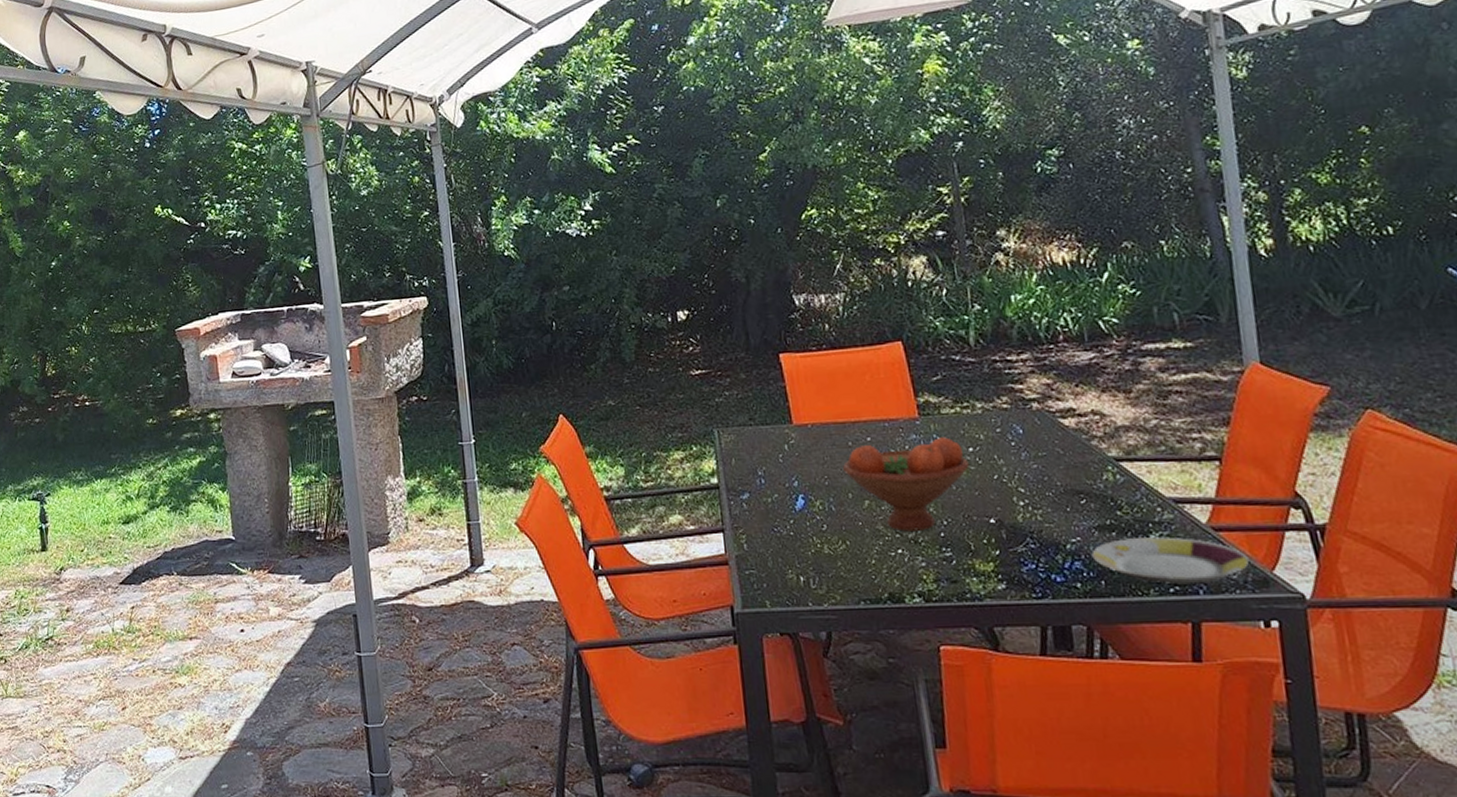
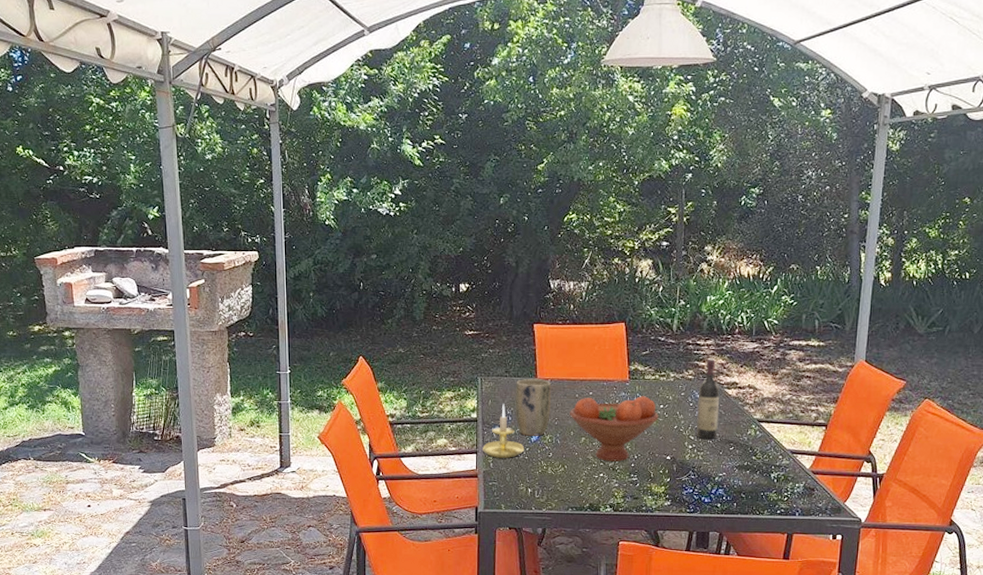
candle holder: none [731,462,787,537] -> present [483,404,524,458]
plant pot: none [764,425,817,504] -> present [515,379,552,436]
wine bottle: none [1019,378,1059,492] -> present [695,358,720,440]
plate: present [1091,537,1249,585] -> none [731,475,831,509]

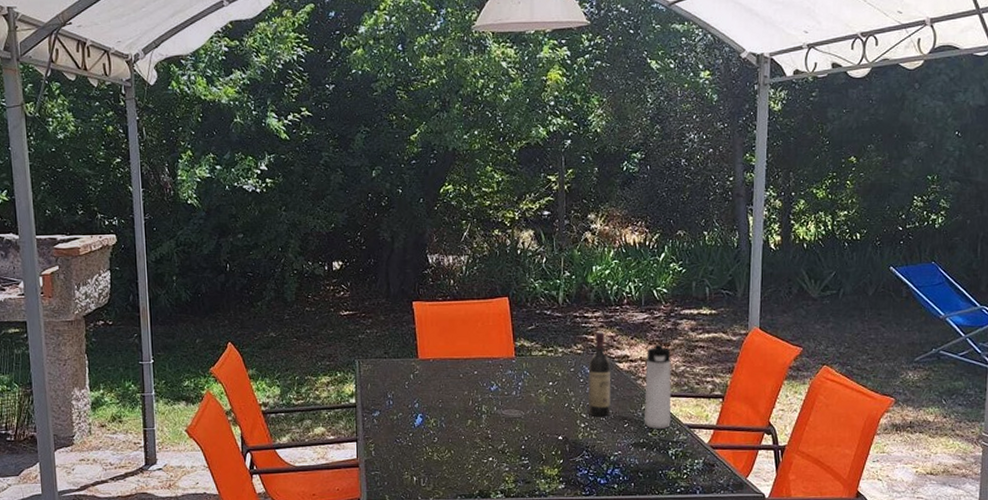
candle holder: present [483,404,524,458] -> none [363,387,407,445]
plant pot: present [515,379,552,436] -> none [395,360,435,421]
fruit bowl: present [570,396,659,462] -> none [454,373,548,444]
thermos bottle: none [750,373,779,453] -> present [645,344,672,429]

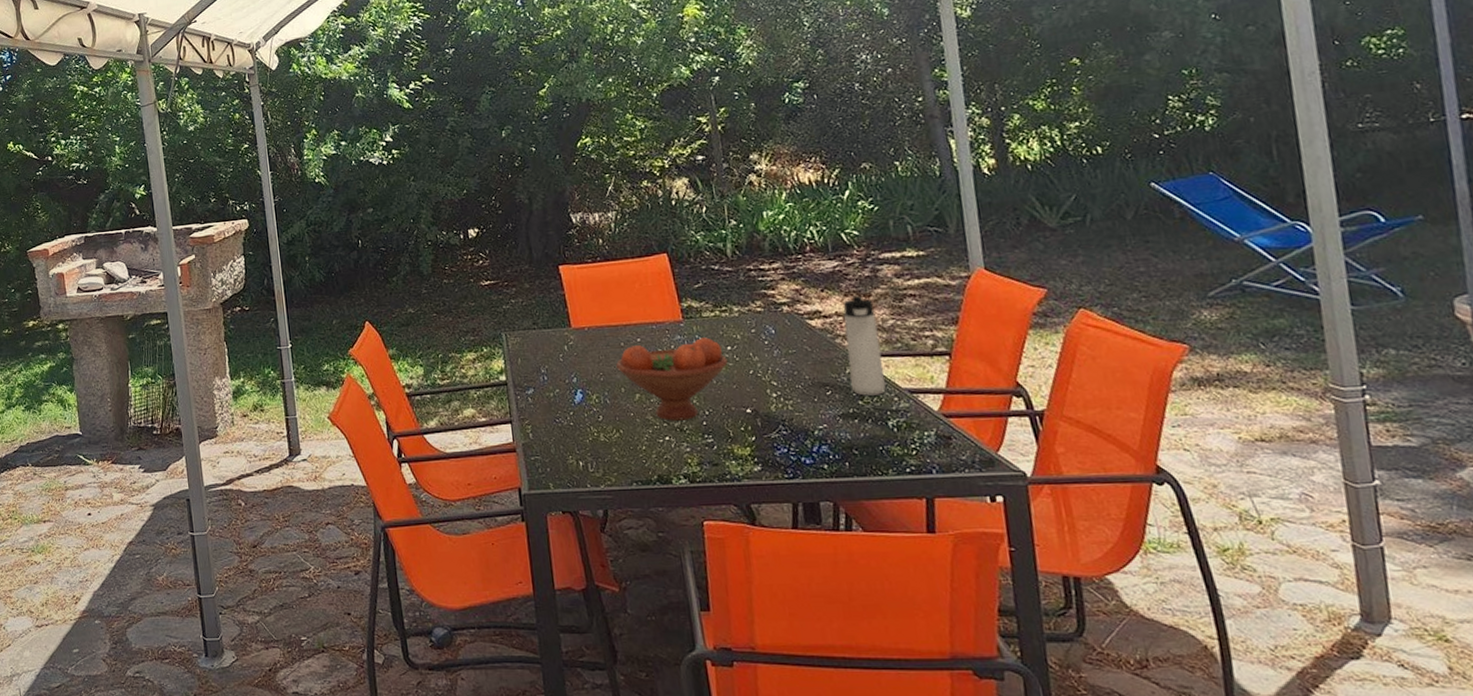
fruit bowl: none [454,373,548,444] -> present [616,337,728,421]
wine bottle: present [587,331,611,417] -> none [771,284,807,385]

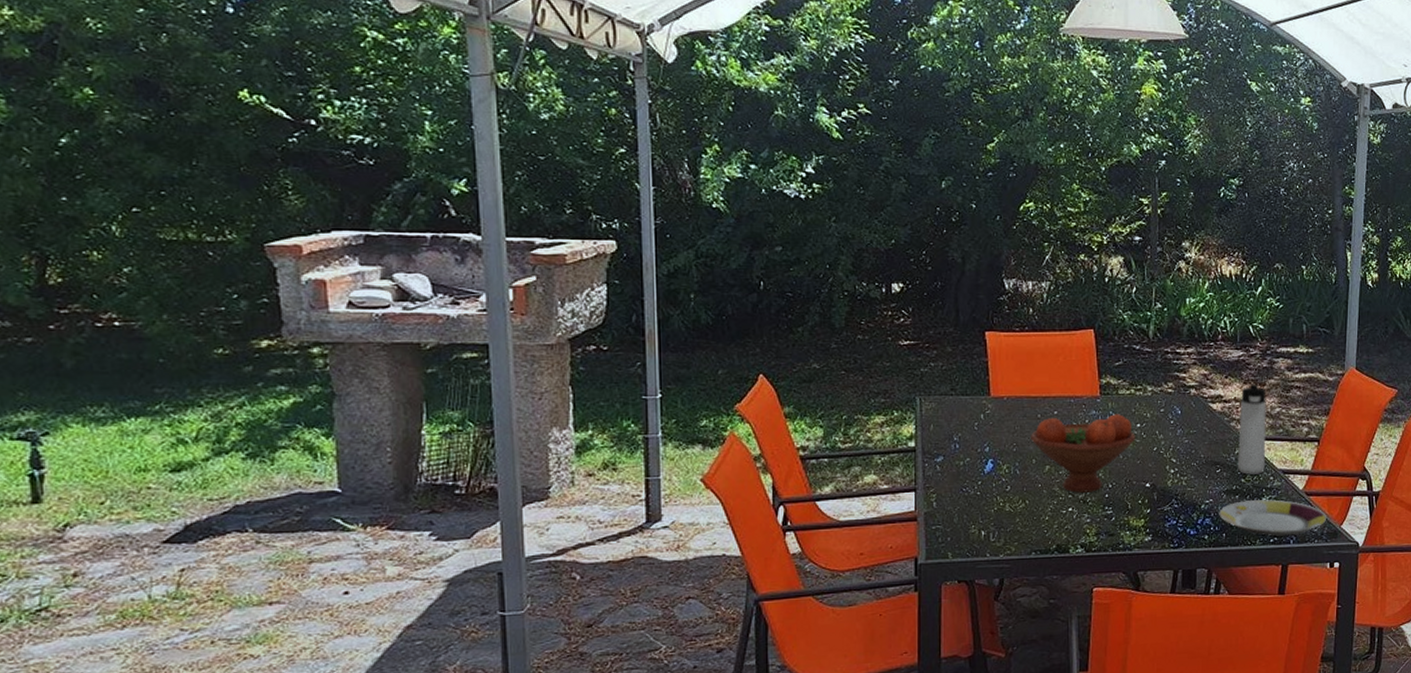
plate: none [837,423,976,465] -> present [1219,499,1326,536]

